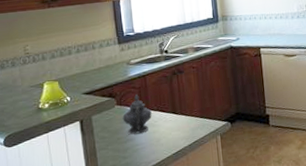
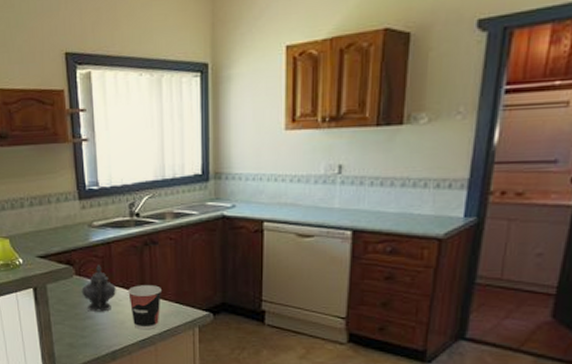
cup: none [162,105,190,144] -> present [128,285,163,330]

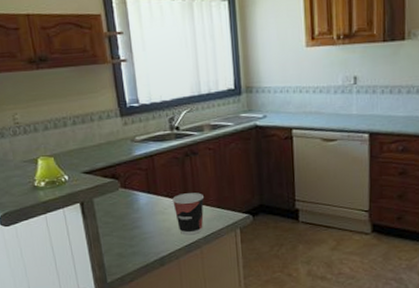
teapot: present [81,264,116,312] -> none [127,176,161,222]

